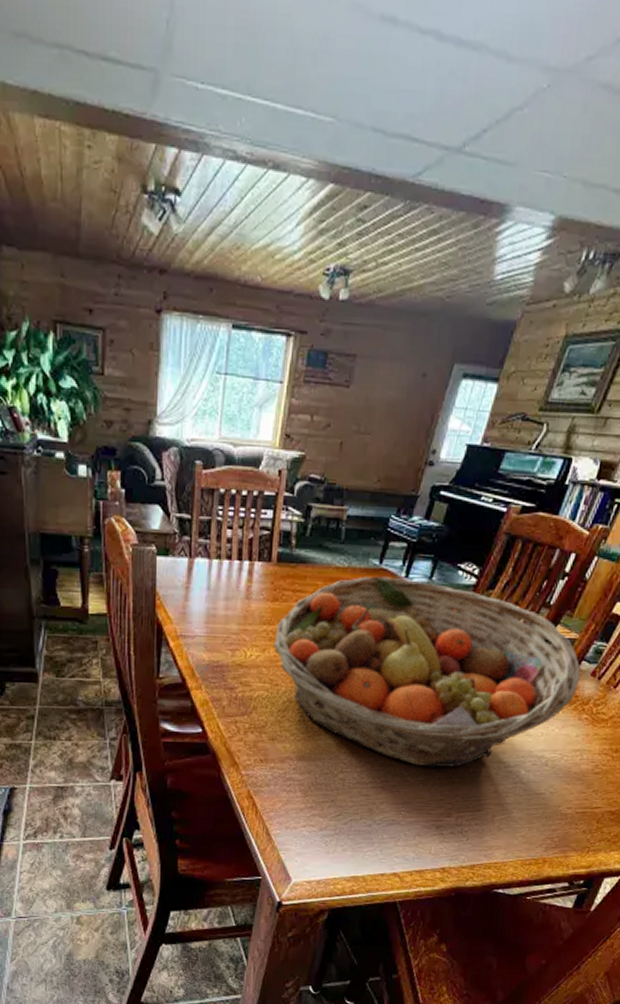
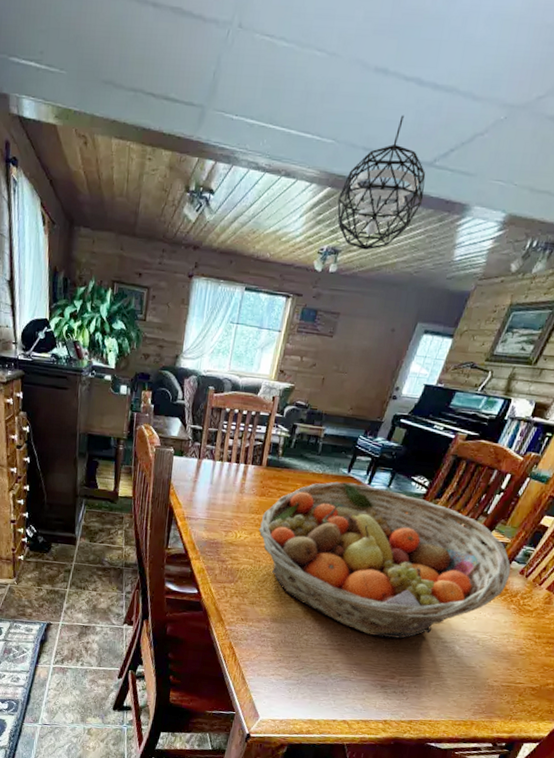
pendant light: none [344,82,454,269] -> present [337,115,426,251]

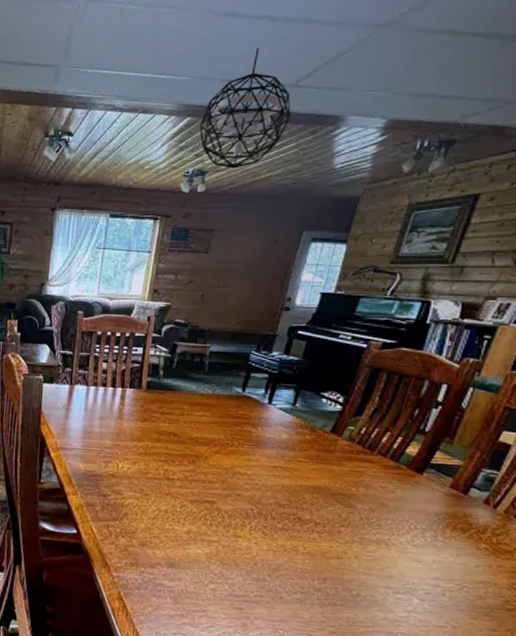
fruit basket: present [258,481,511,639] -> none [143,402,471,588]

